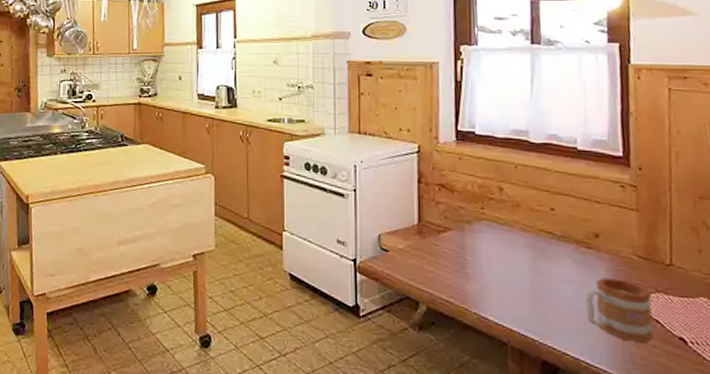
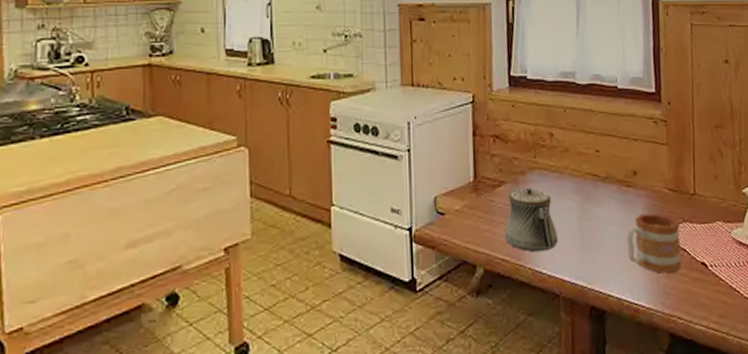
teapot: none [448,232,508,300] -> present [504,185,559,252]

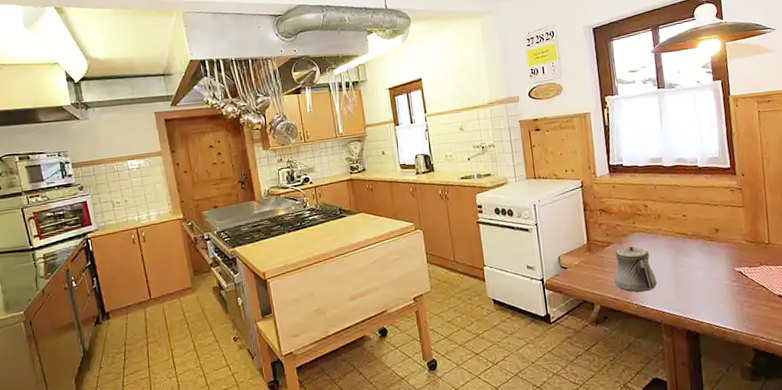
mug: present [626,213,681,274] -> none [713,260,761,305]

